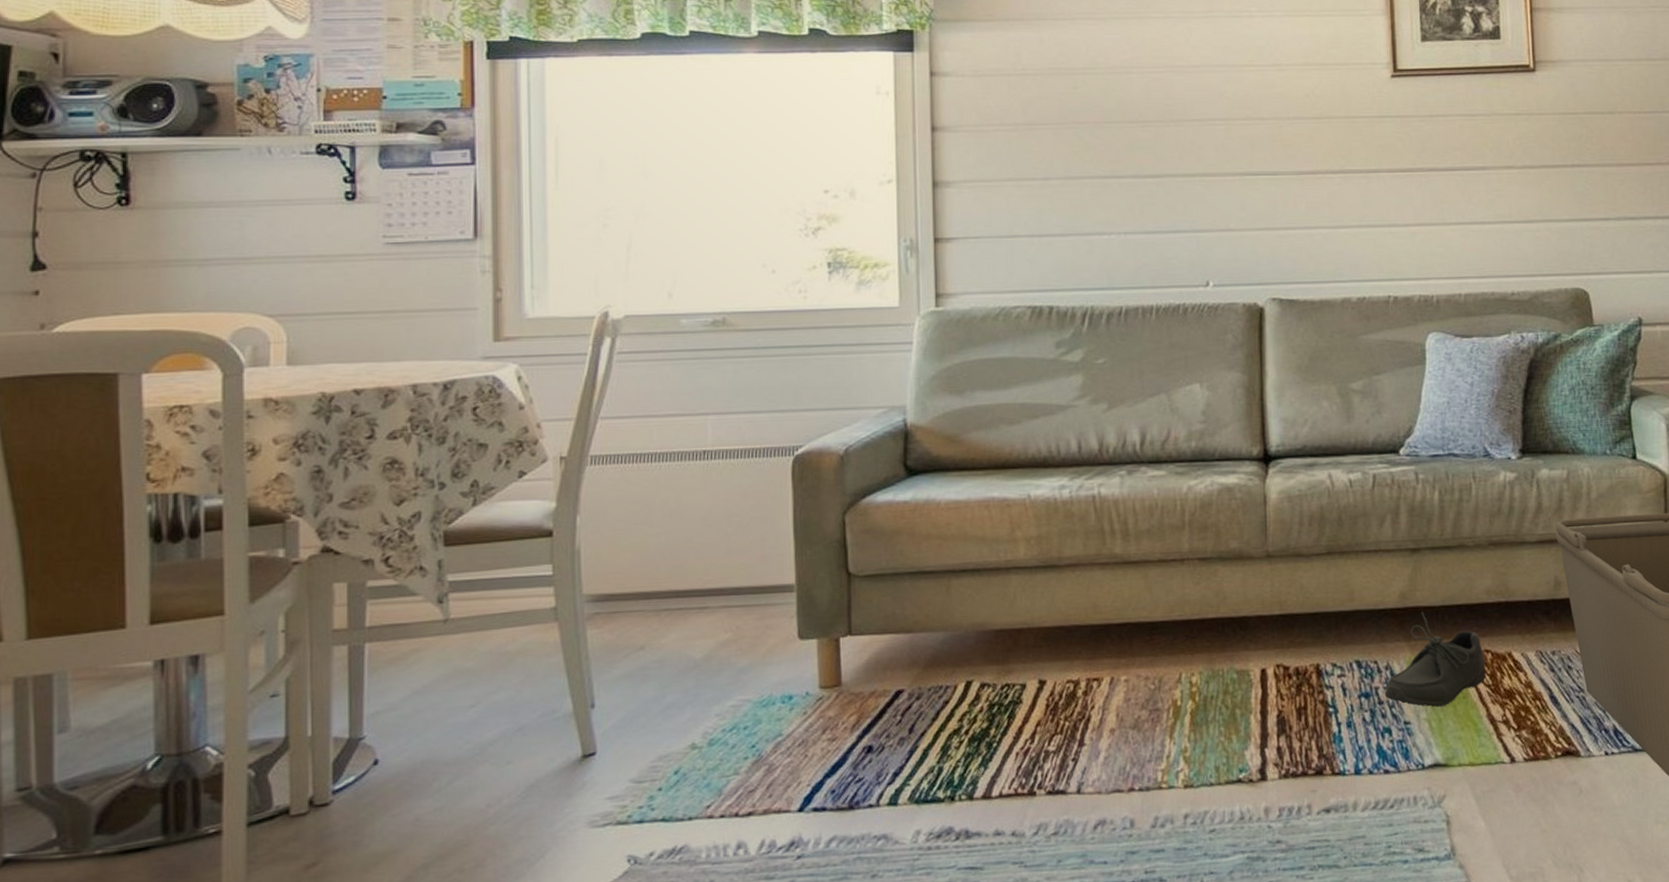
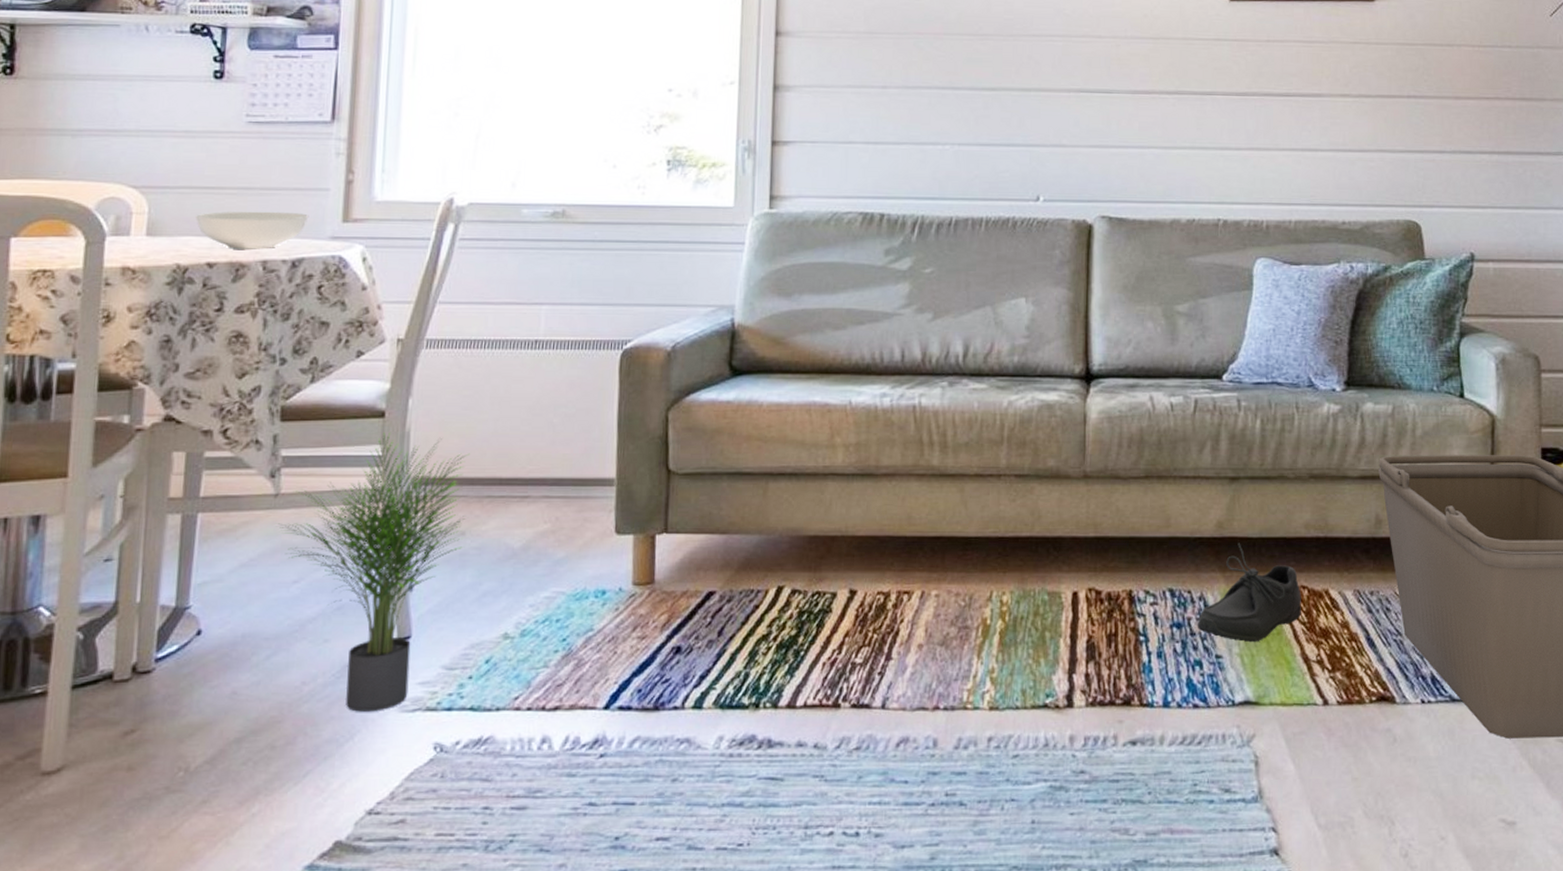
bowl: none [338,333,458,374] -> present [196,211,309,250]
potted plant: none [450,551,644,830] -> present [278,432,470,712]

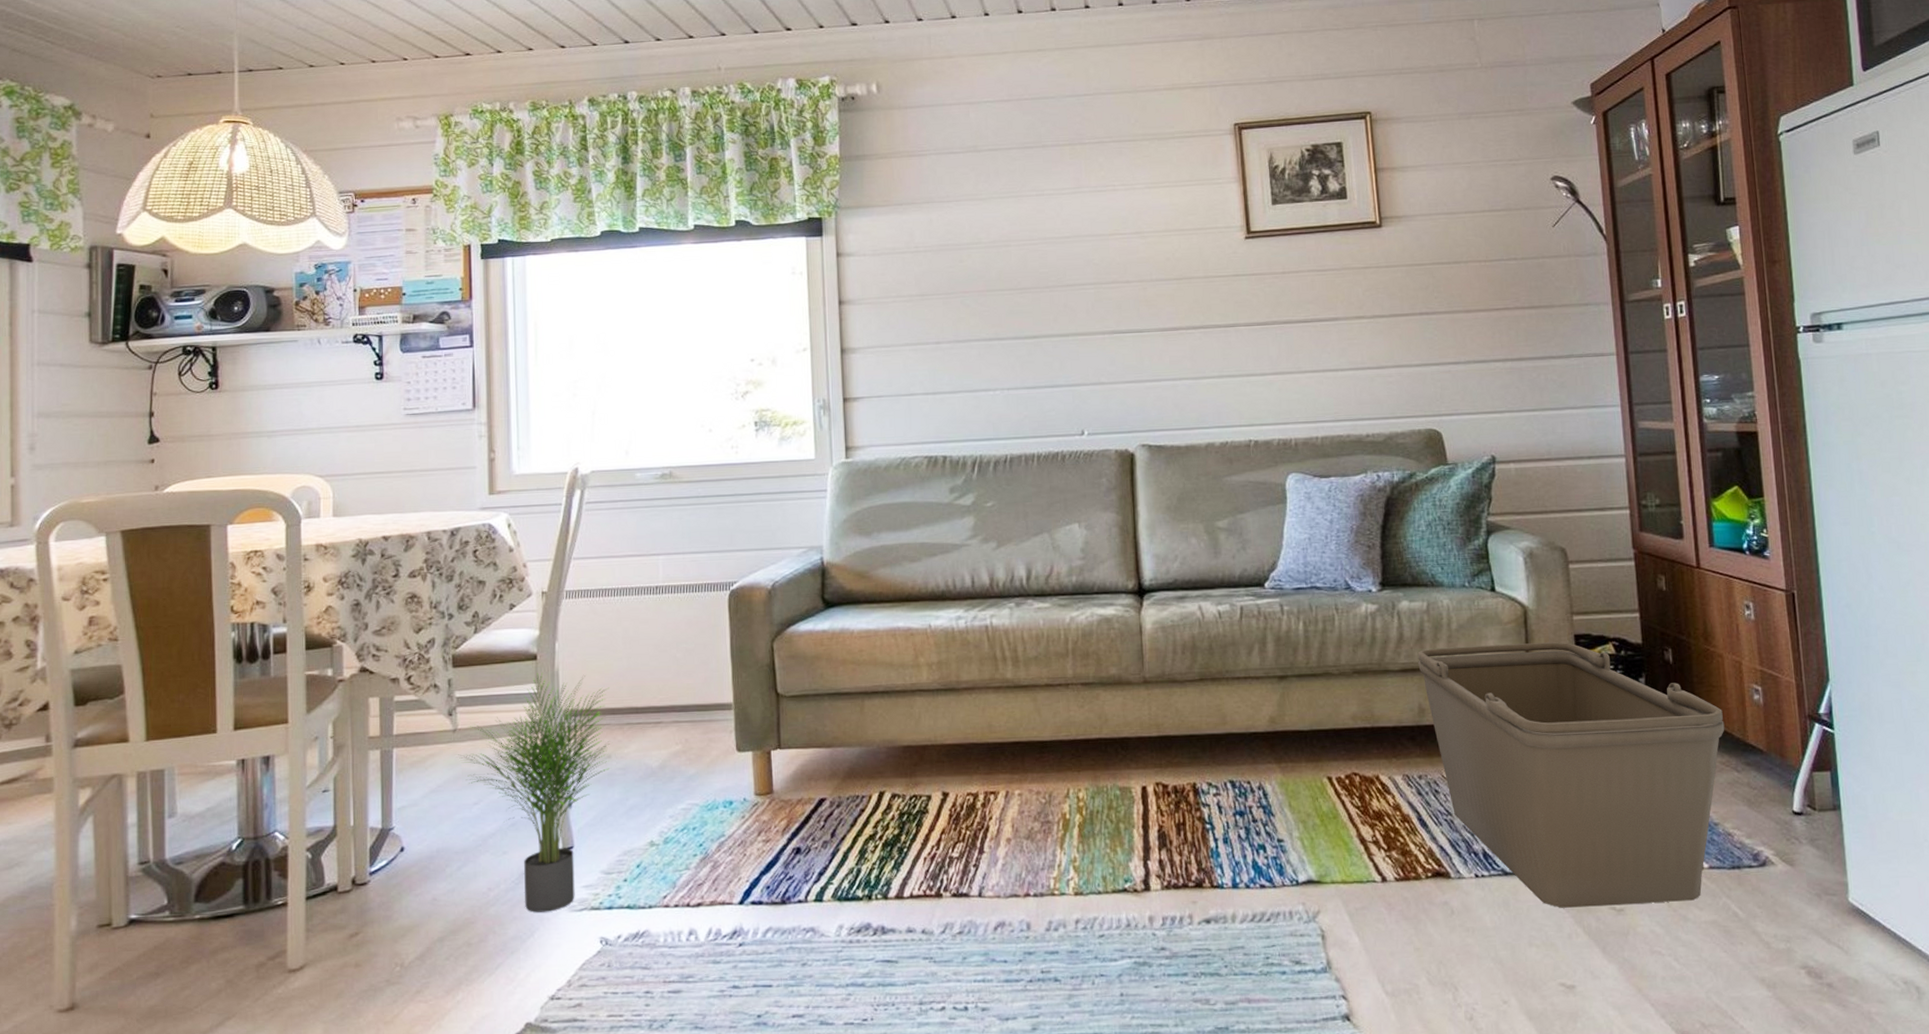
bowl: present [196,211,309,250] -> none [371,489,462,524]
arctic: present [1197,543,1301,643] -> none [1258,736,1355,827]

